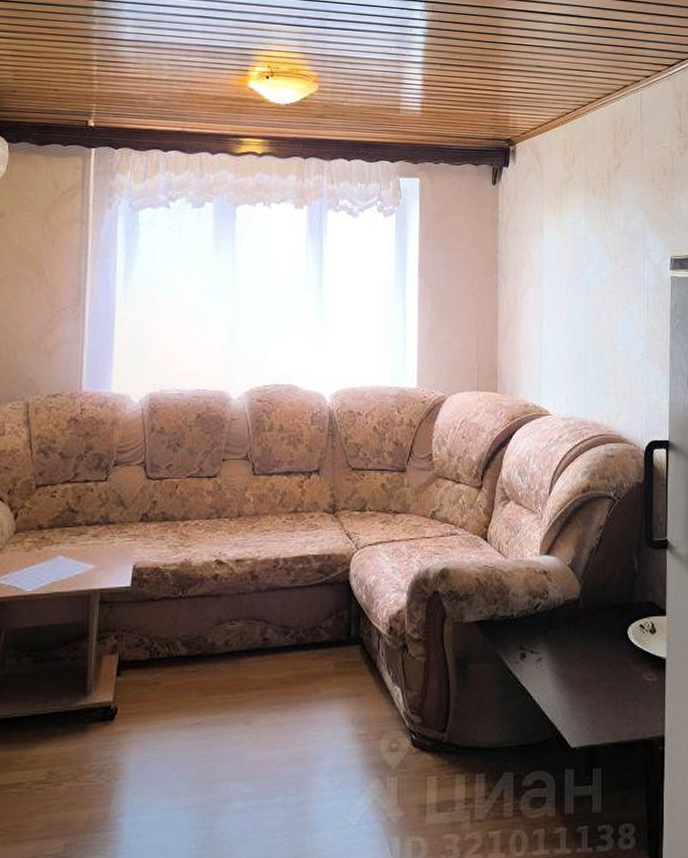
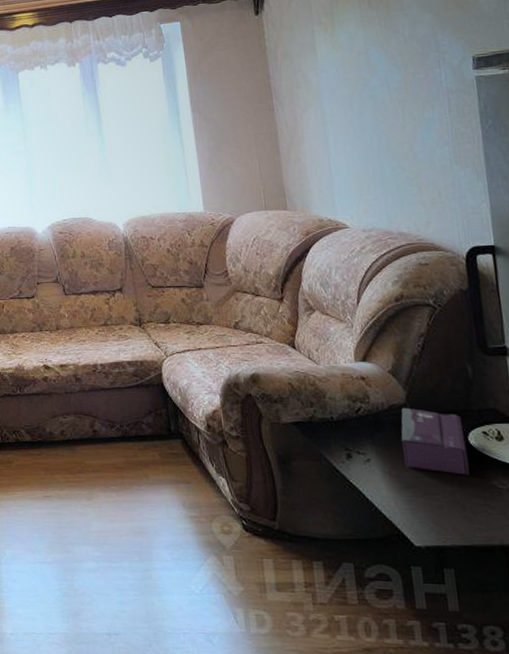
tissue box: none [571,602,625,670] -> present [401,407,470,475]

